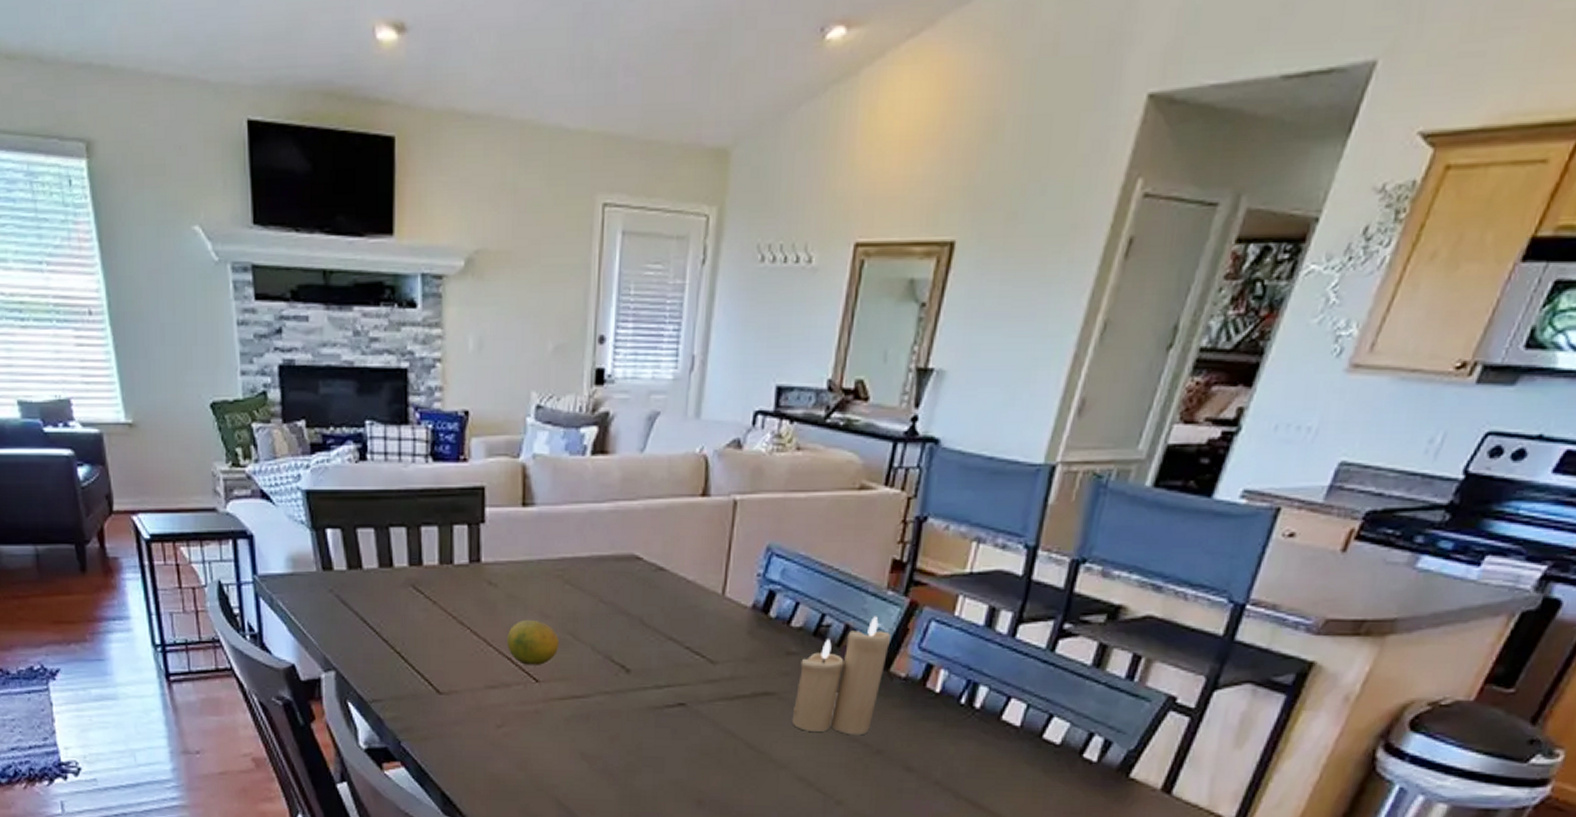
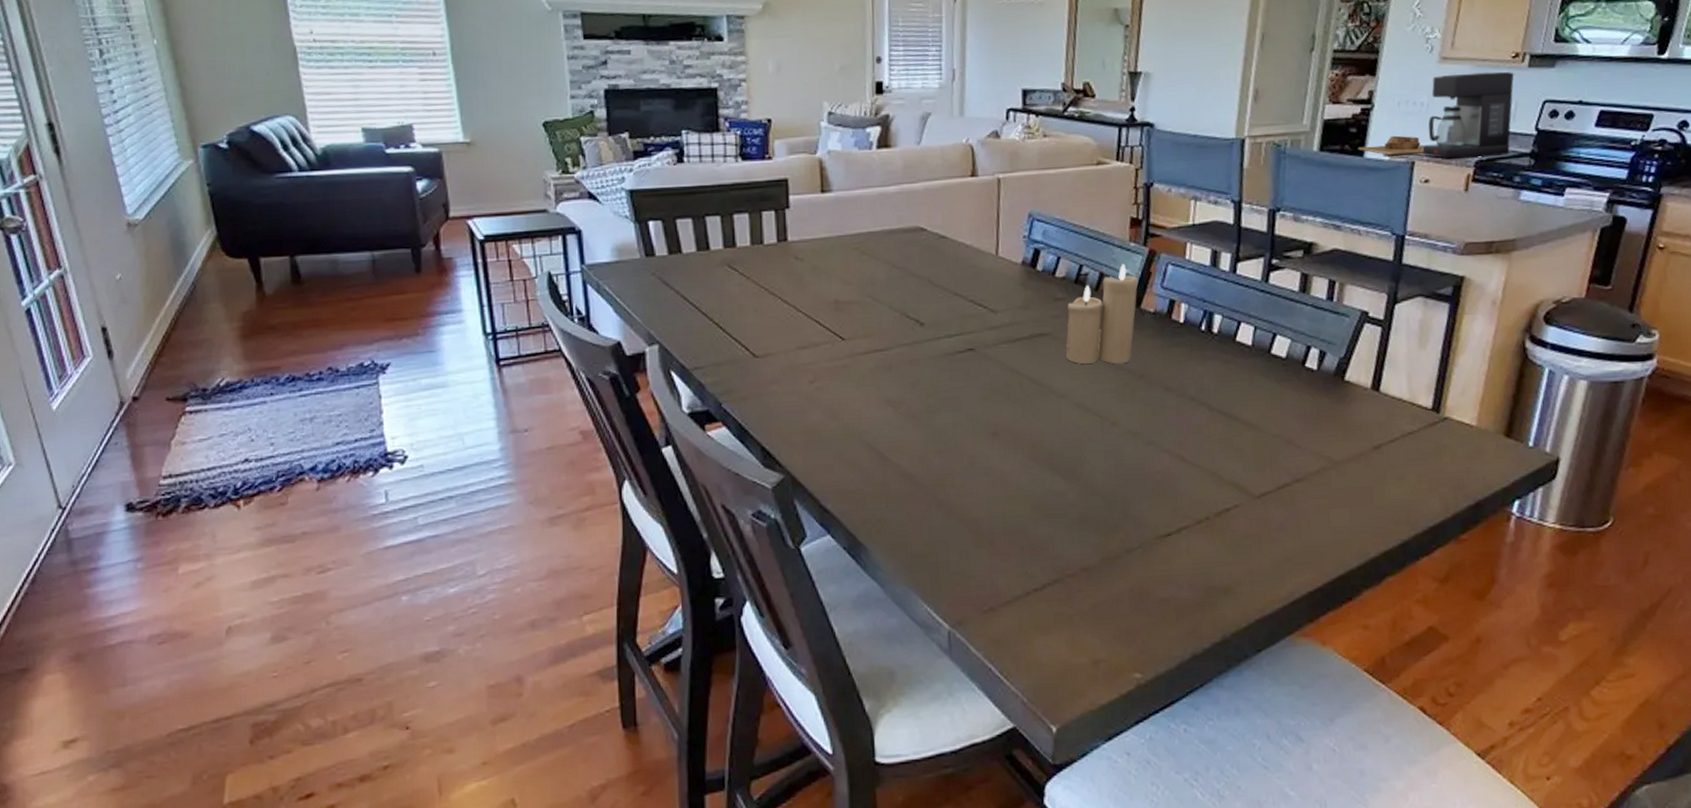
fruit: present [506,619,559,665] -> none [814,286,861,326]
cutting board: none [1206,471,1300,499] -> present [1358,135,1425,156]
coffee maker: none [1295,388,1453,507] -> present [1423,71,1514,159]

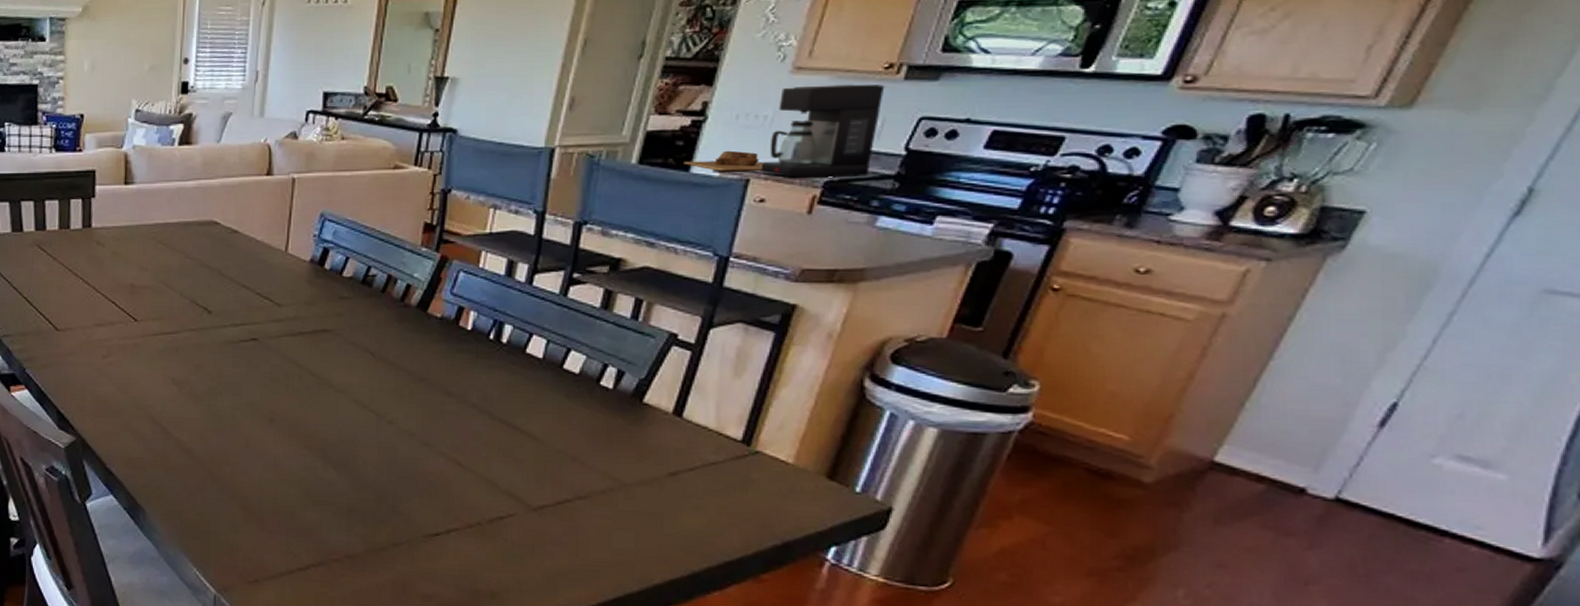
candle: present [1065,264,1139,365] -> none [346,268,427,366]

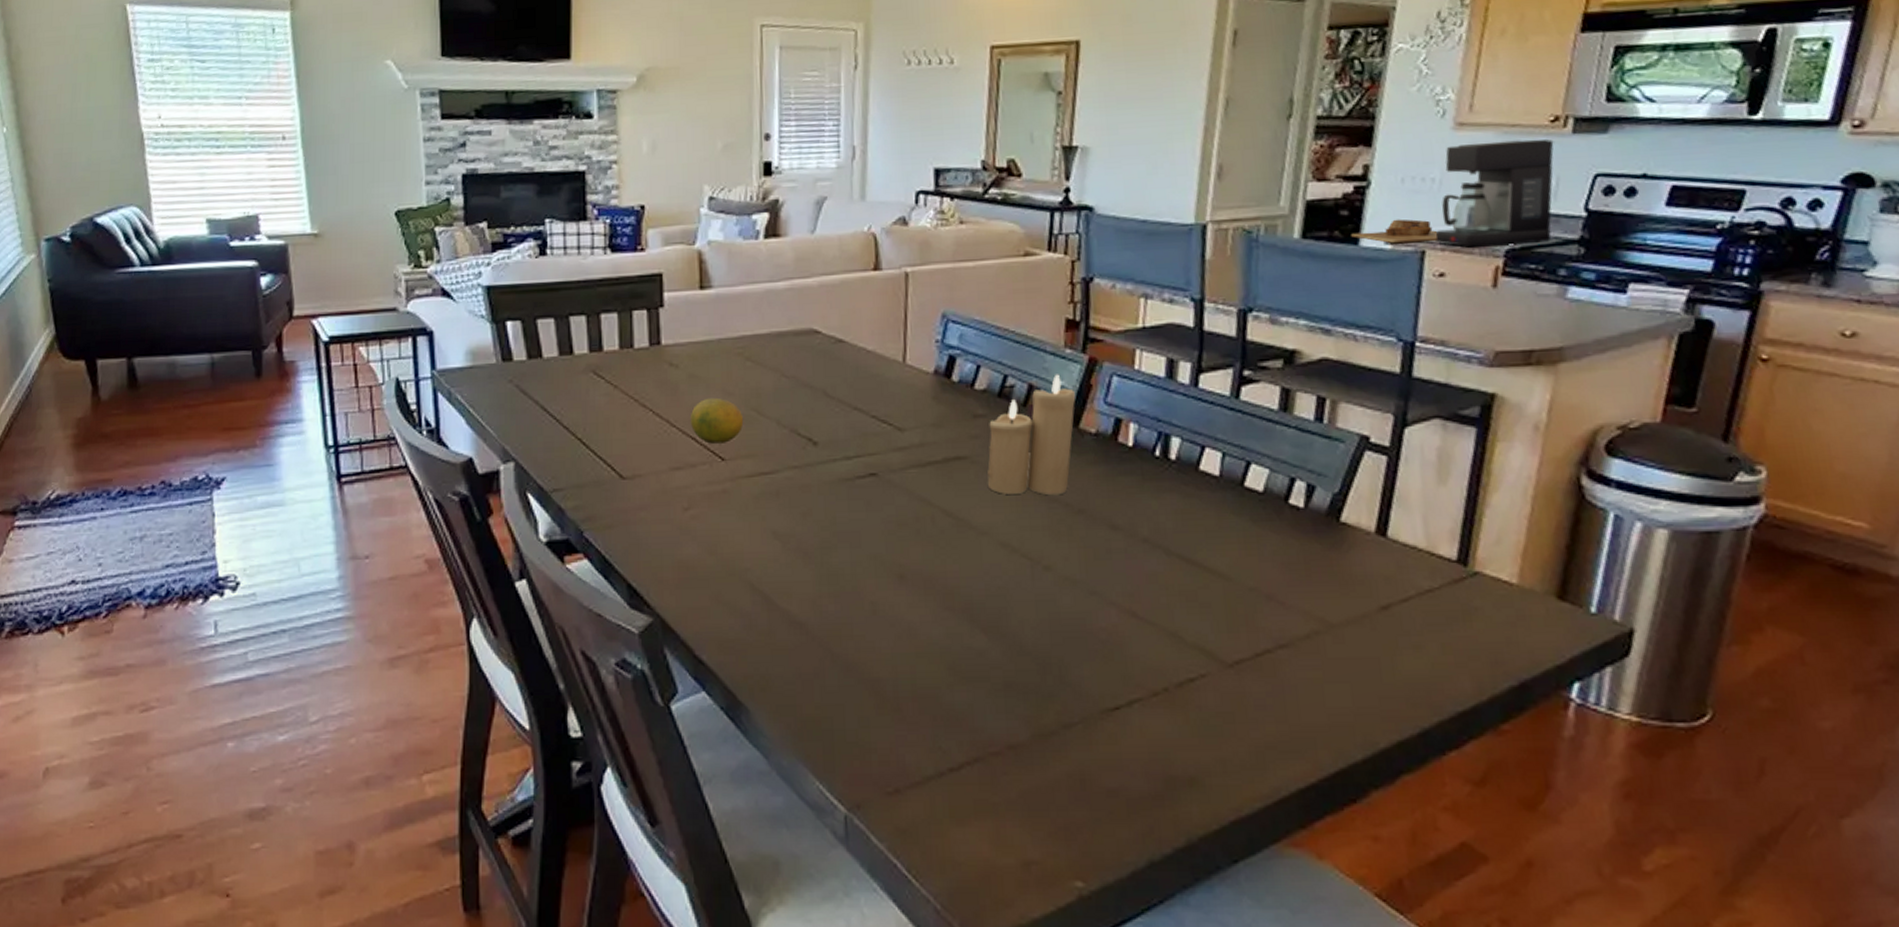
fruit: none [111,271,154,308] -> present [690,397,744,444]
candle: none [346,268,427,366] -> present [987,374,1076,496]

